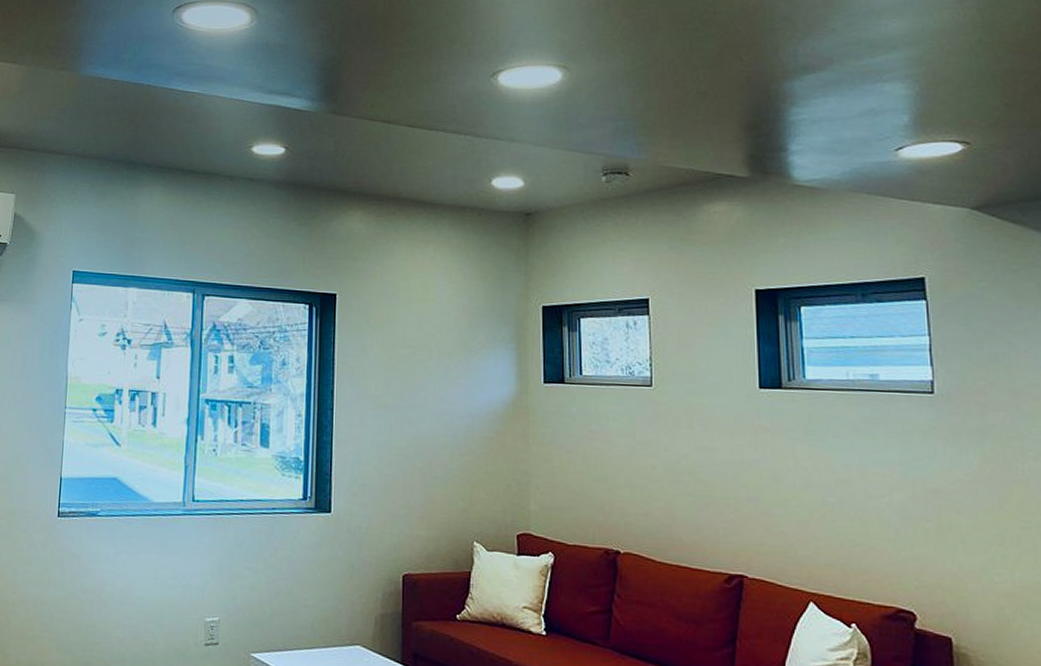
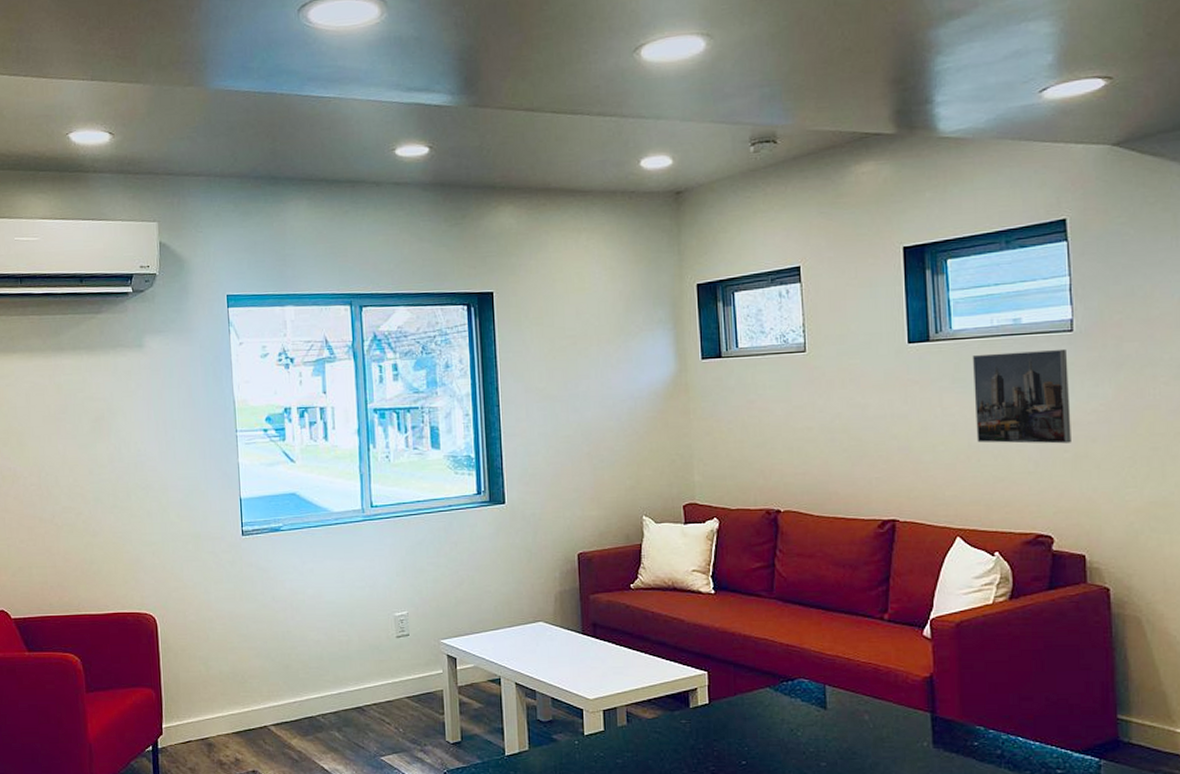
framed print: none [826,407,934,512] -> present [972,348,1071,444]

